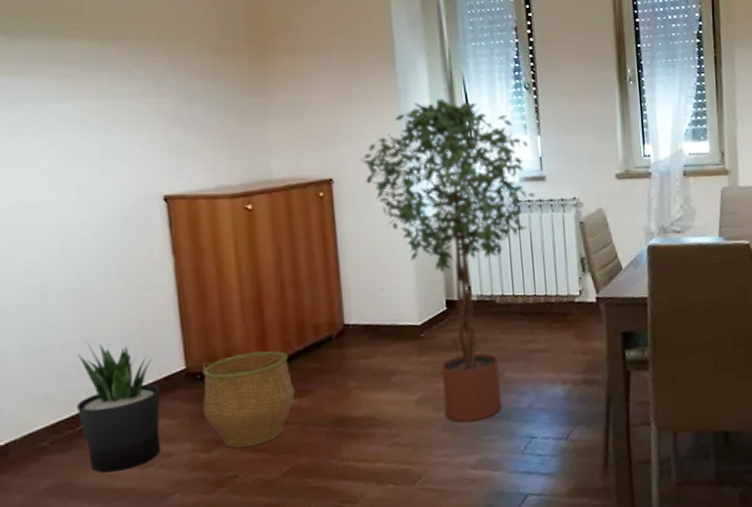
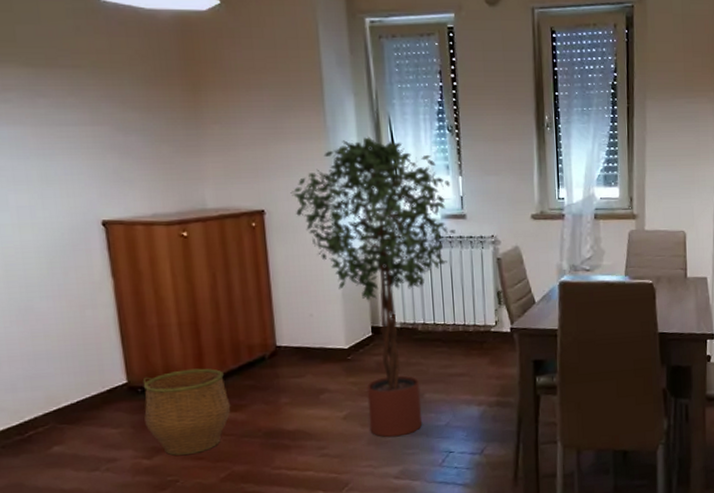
planter: present [77,342,161,473] -> none [23,355,106,475]

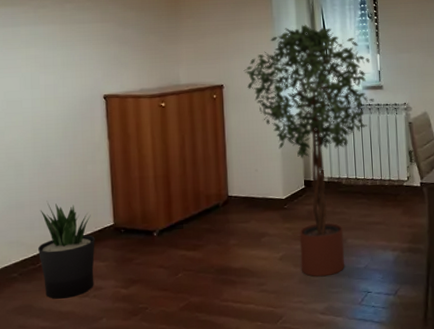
planter: none [23,355,106,475] -> present [38,201,95,299]
basket: present [142,368,231,456] -> none [125,213,191,287]

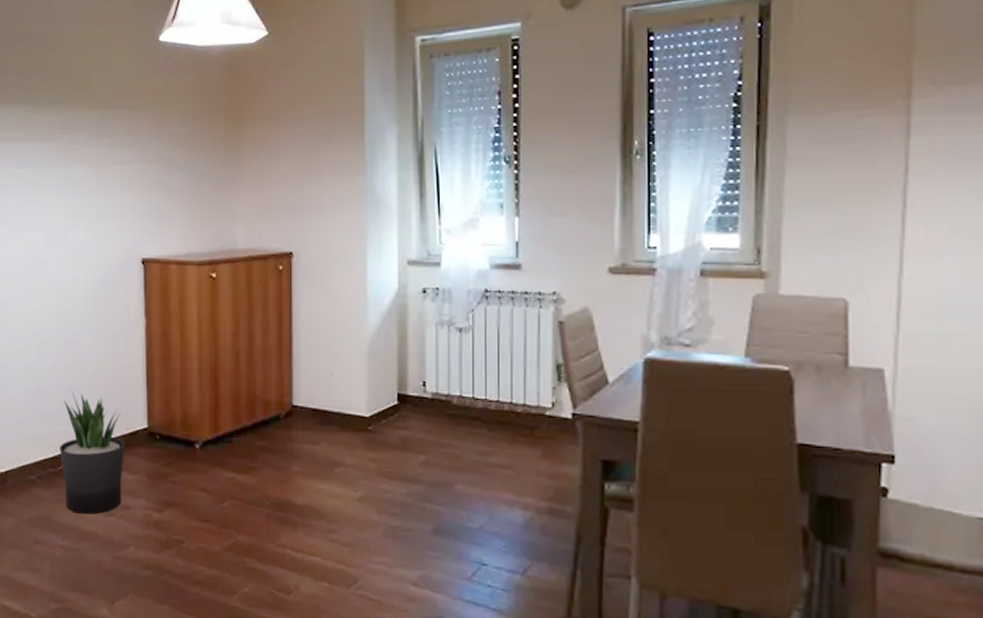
potted tree: present [243,24,374,277] -> none [321,170,507,533]

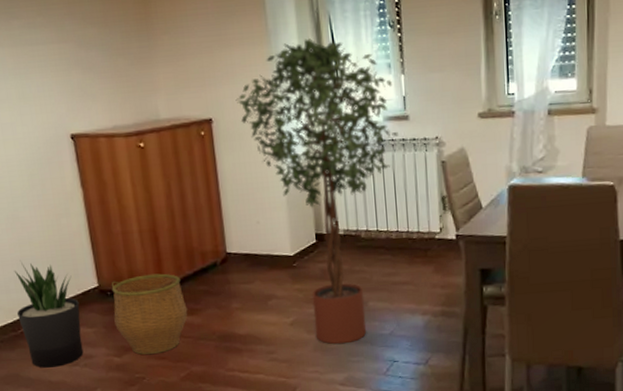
basket: none [159,420,241,515] -> present [111,273,188,355]
potted tree: none [321,170,507,533] -> present [235,37,398,344]

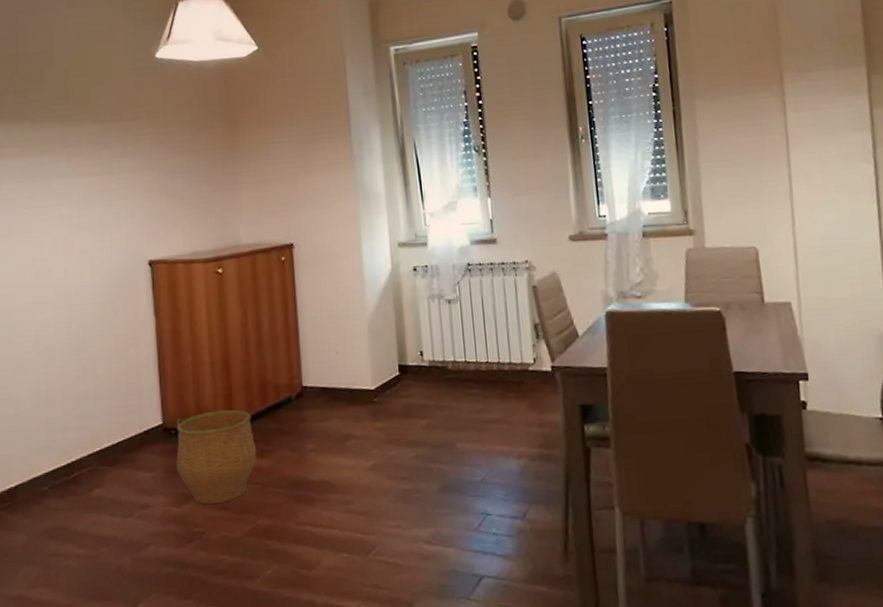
planter: present [14,260,84,368] -> none [73,394,140,520]
potted tree: present [235,37,398,344] -> none [318,162,486,493]

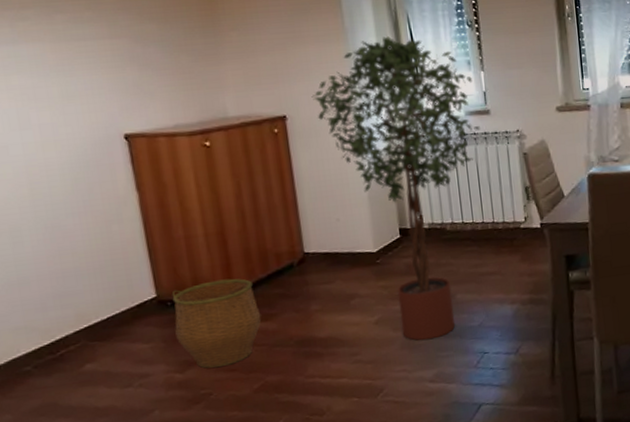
potted tree: none [318,162,486,493] -> present [311,35,480,341]

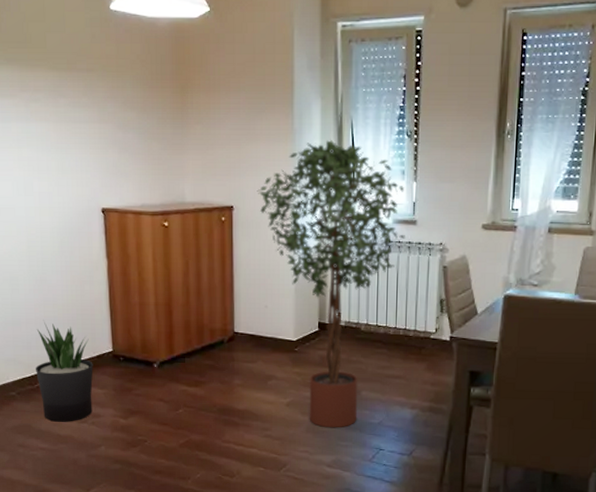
planter: none [52,273,139,393] -> present [36,320,93,422]
basket: present [171,278,261,368] -> none [124,345,193,420]

